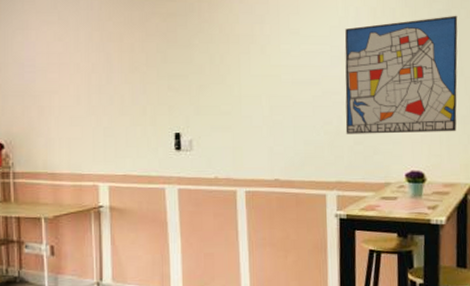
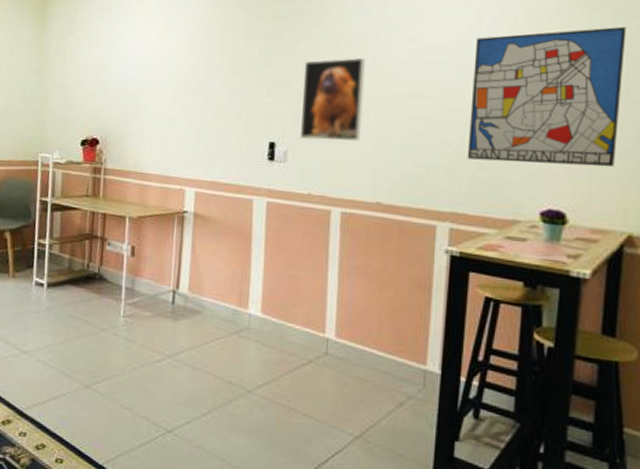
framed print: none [200,50,256,127] -> present [300,58,365,141]

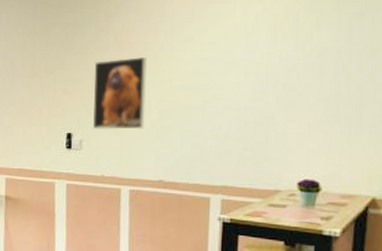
wall art: present [467,26,627,167] -> none [235,19,371,142]

